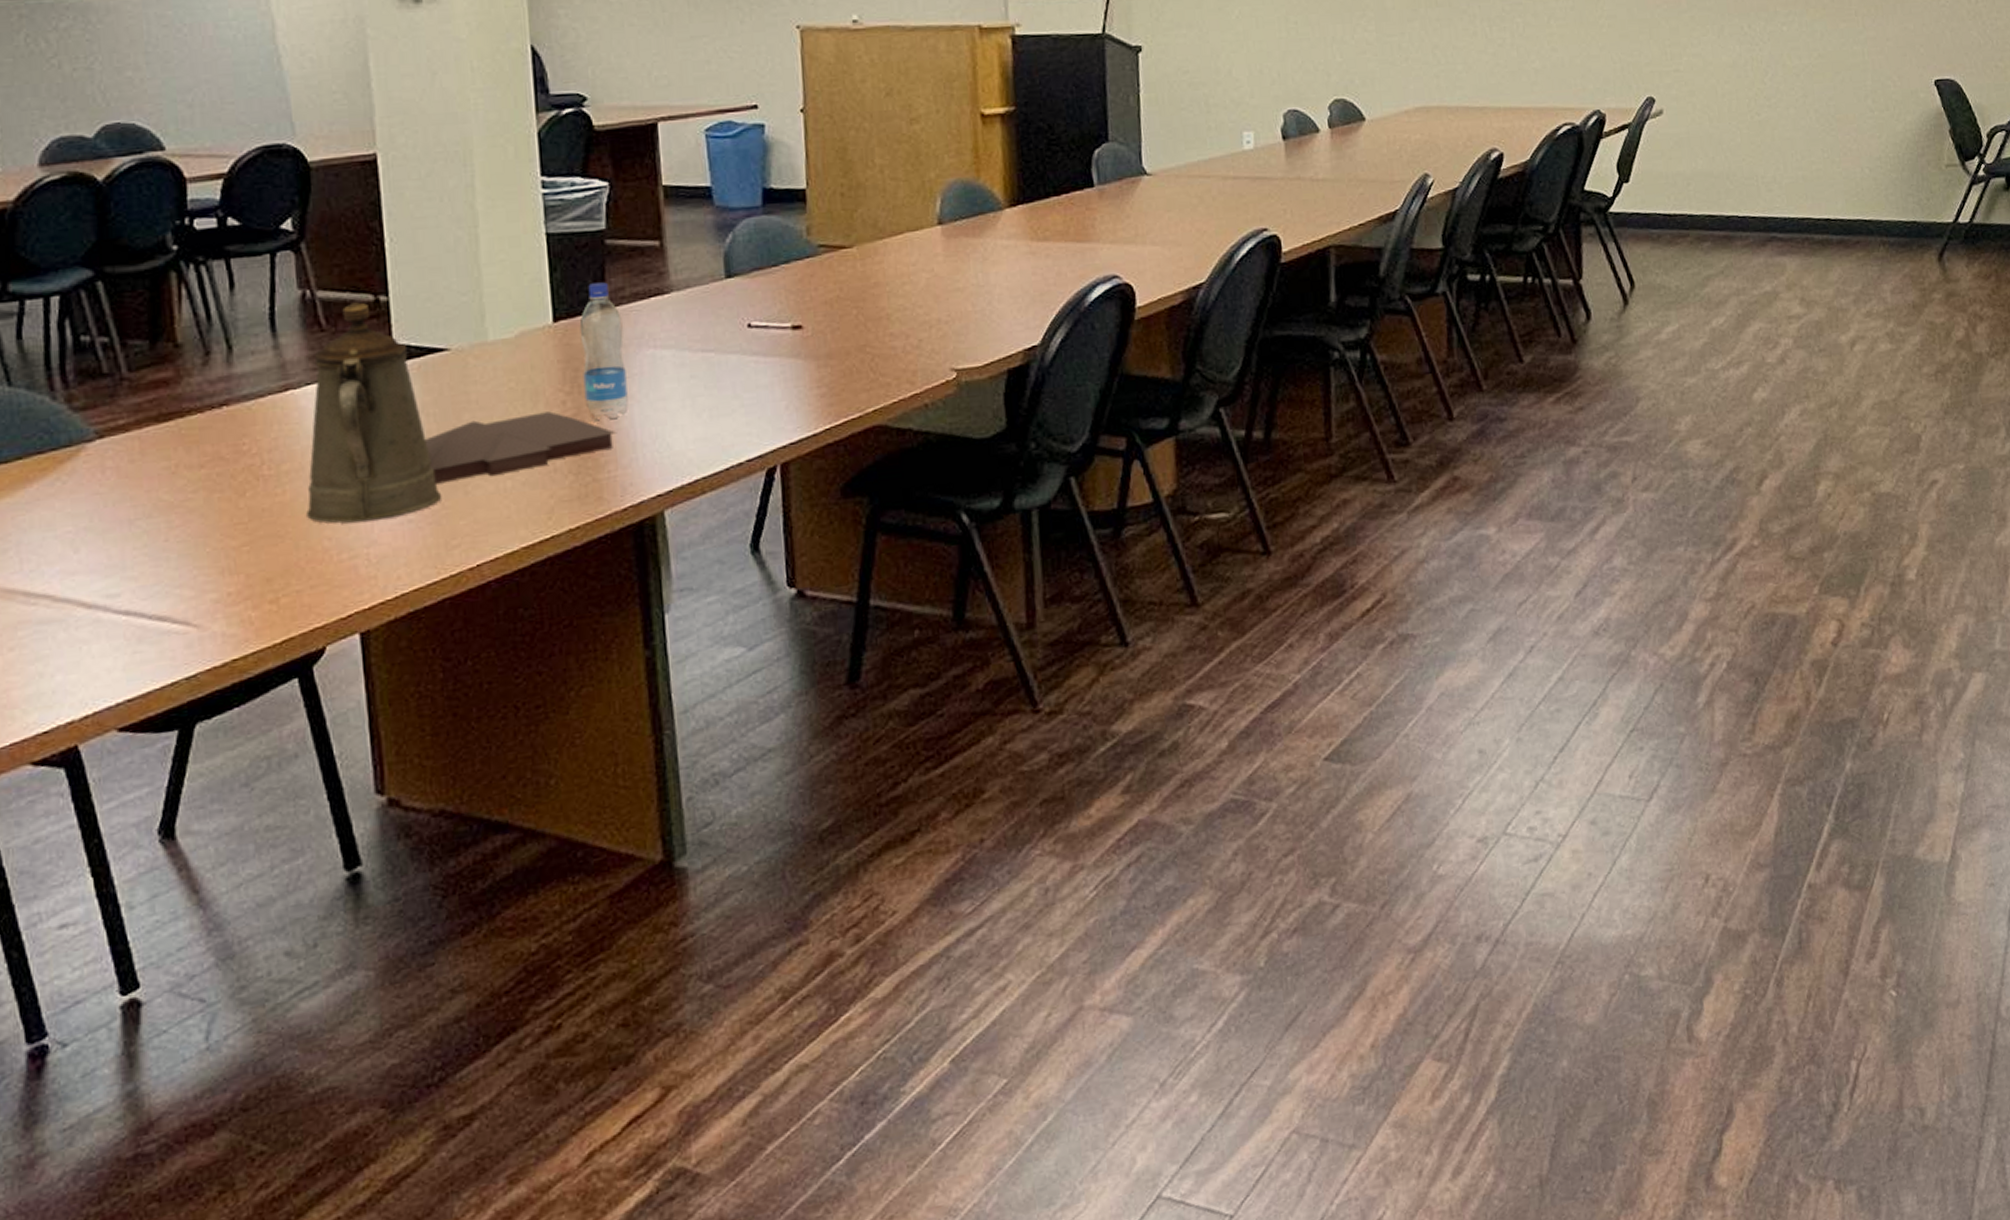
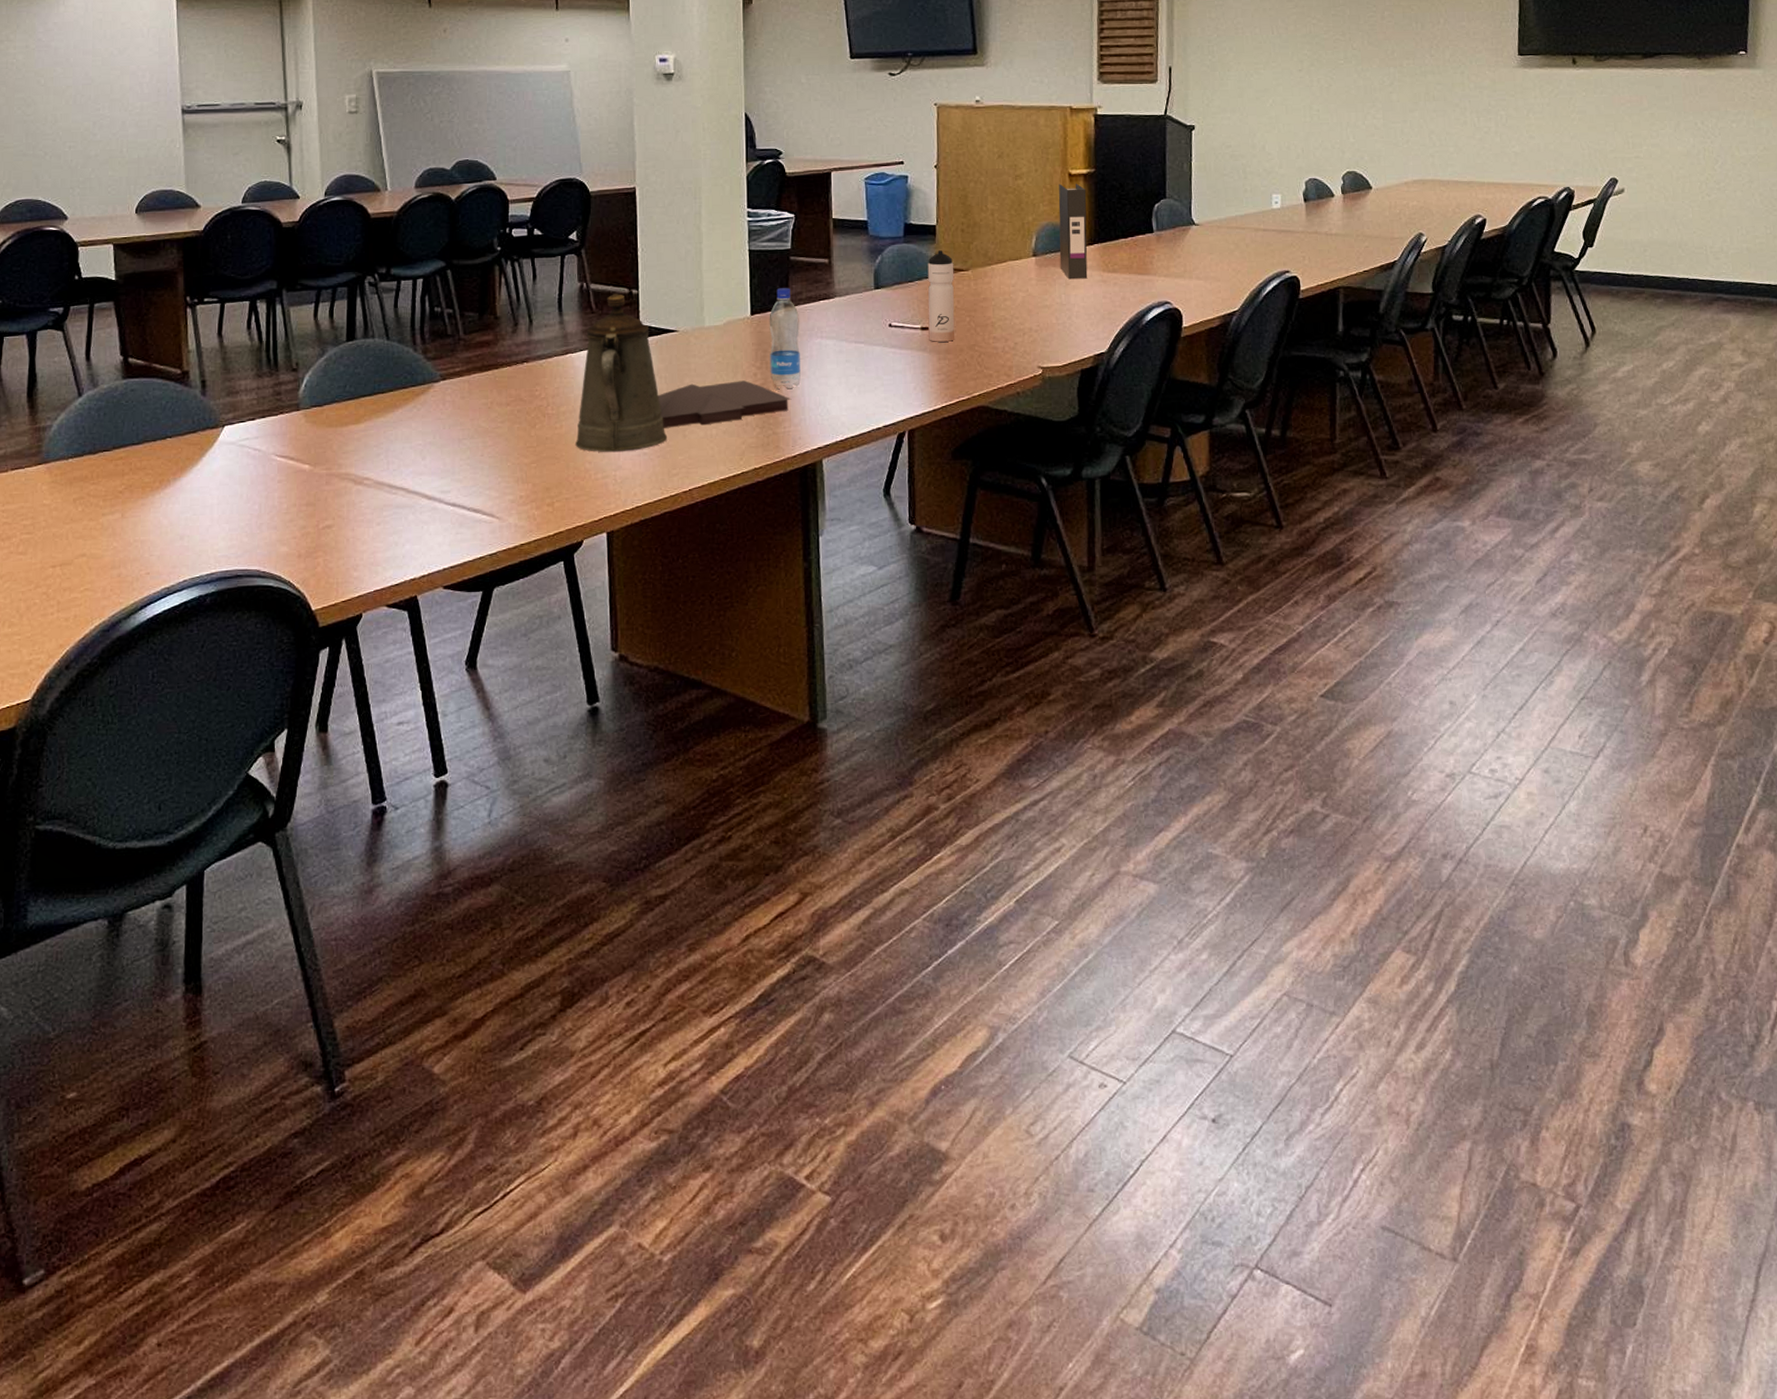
water bottle: none [796,222,838,345] -> present [927,250,955,342]
binder: none [968,126,1011,253] -> present [1058,183,1088,280]

